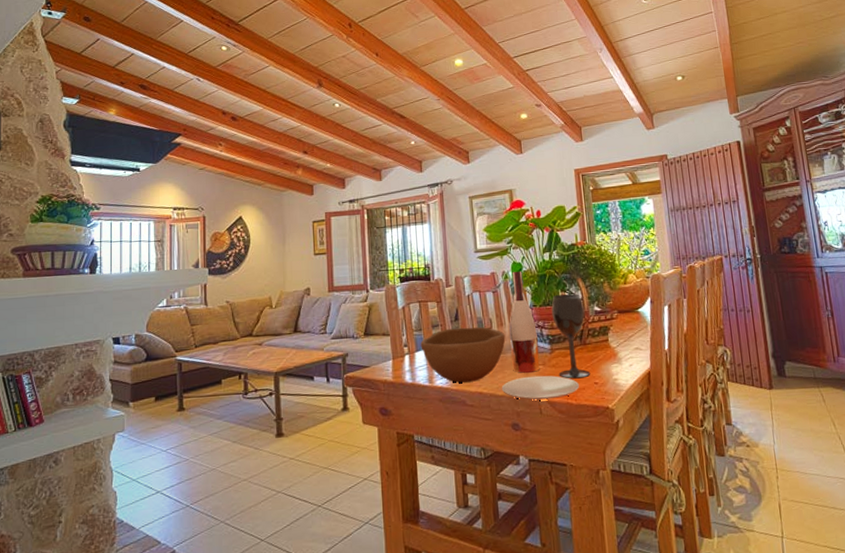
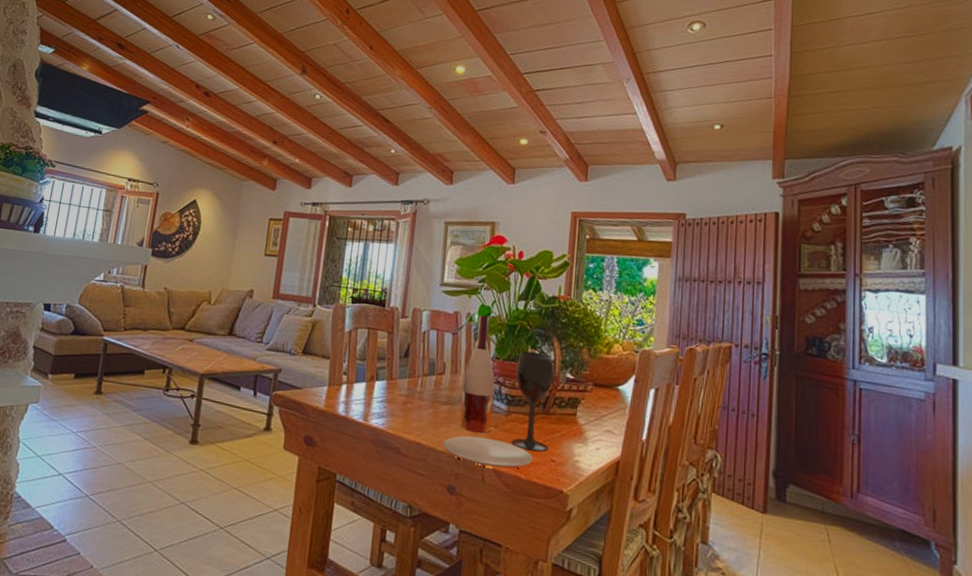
bowl: present [420,327,506,383] -> none [361,364,458,430]

